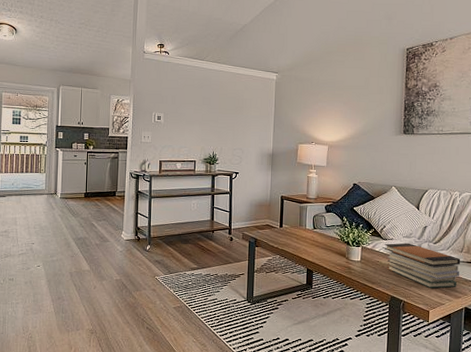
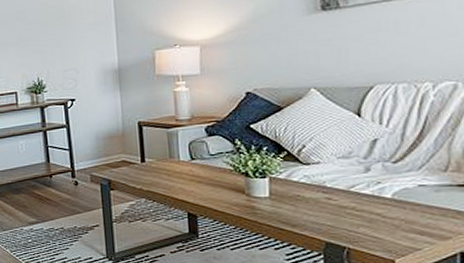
book stack: present [384,243,461,289] -> none [306,165,446,228]

